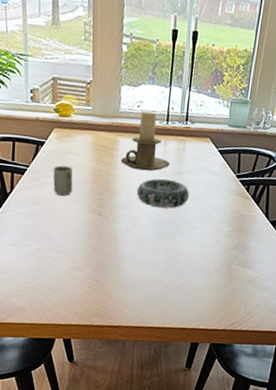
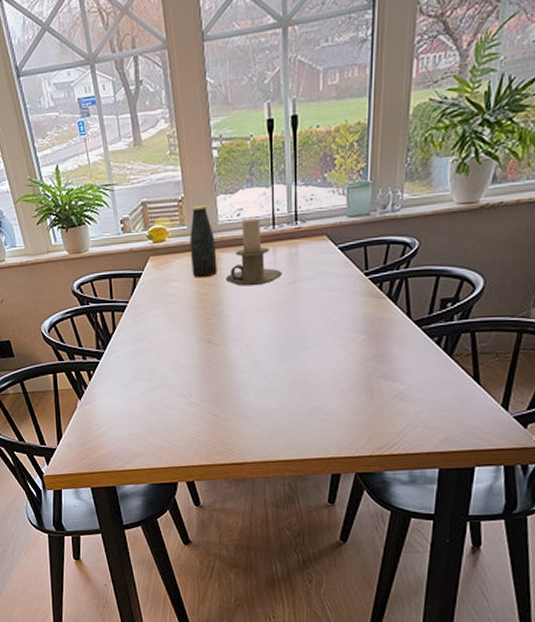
cup: present [53,165,73,196] -> none [154,295,178,328]
bottle: none [91,90,116,157] -> present [190,205,217,278]
decorative bowl: present [136,178,189,209] -> none [247,291,309,324]

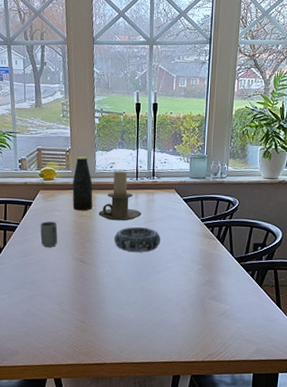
cup: none [154,295,178,328] -> present [40,221,58,247]
decorative bowl: none [247,291,309,324] -> present [114,227,160,252]

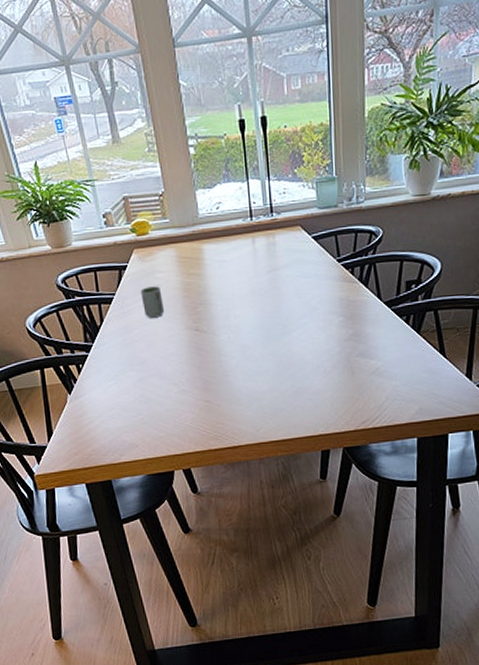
bottle: present [72,156,93,211] -> none [172,199,201,269]
candle holder: present [98,170,142,221] -> none [209,210,262,276]
decorative bowl: present [114,227,160,252] -> none [232,279,289,311]

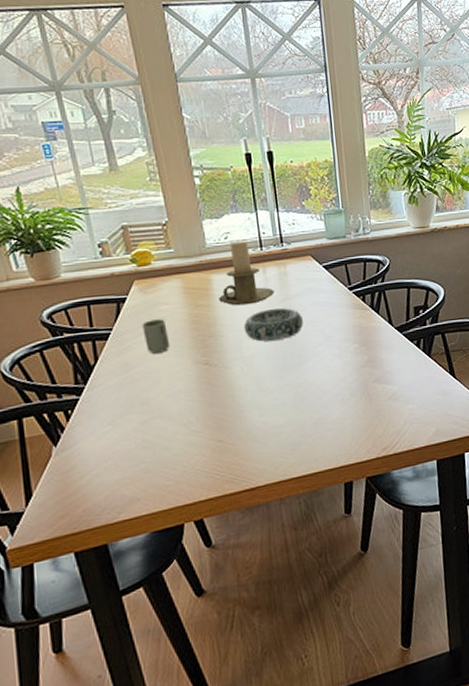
candle holder: none [209,210,262,276] -> present [219,240,275,306]
decorative bowl: none [232,279,289,311] -> present [244,308,303,342]

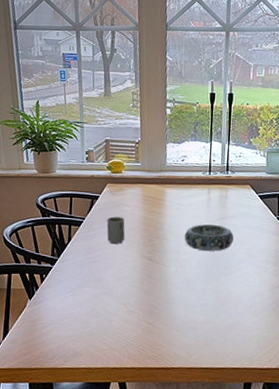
candle holder: present [219,240,275,306] -> none [168,164,214,218]

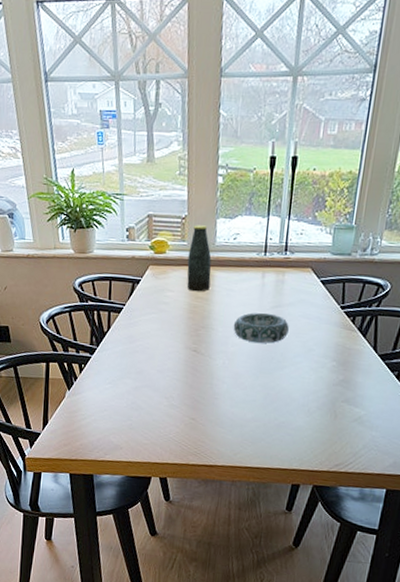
cup: present [106,216,125,244] -> none [148,303,169,333]
bottle: none [141,148,163,207] -> present [186,225,212,292]

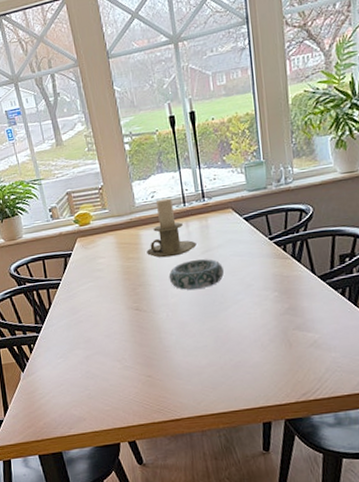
bottle: present [186,225,212,292] -> none [111,191,139,254]
candle holder: none [217,243,268,306] -> present [147,198,197,258]

